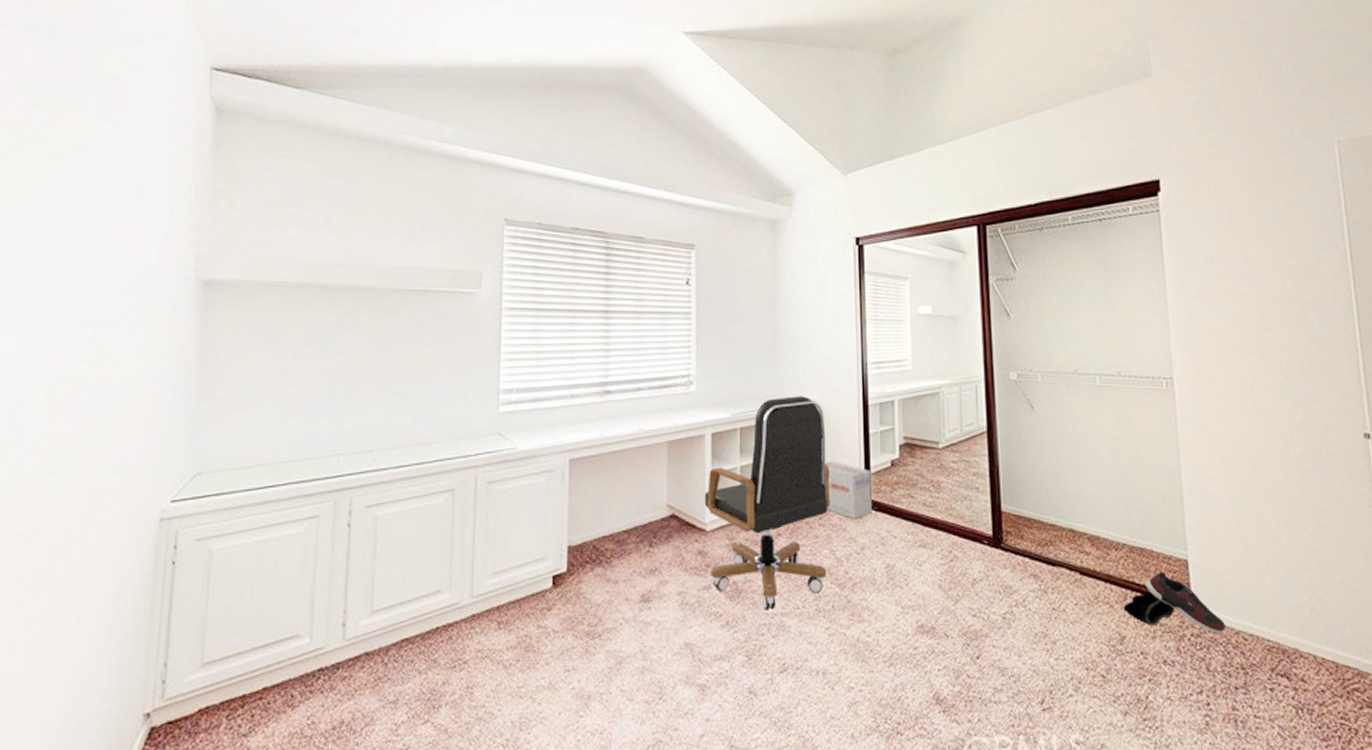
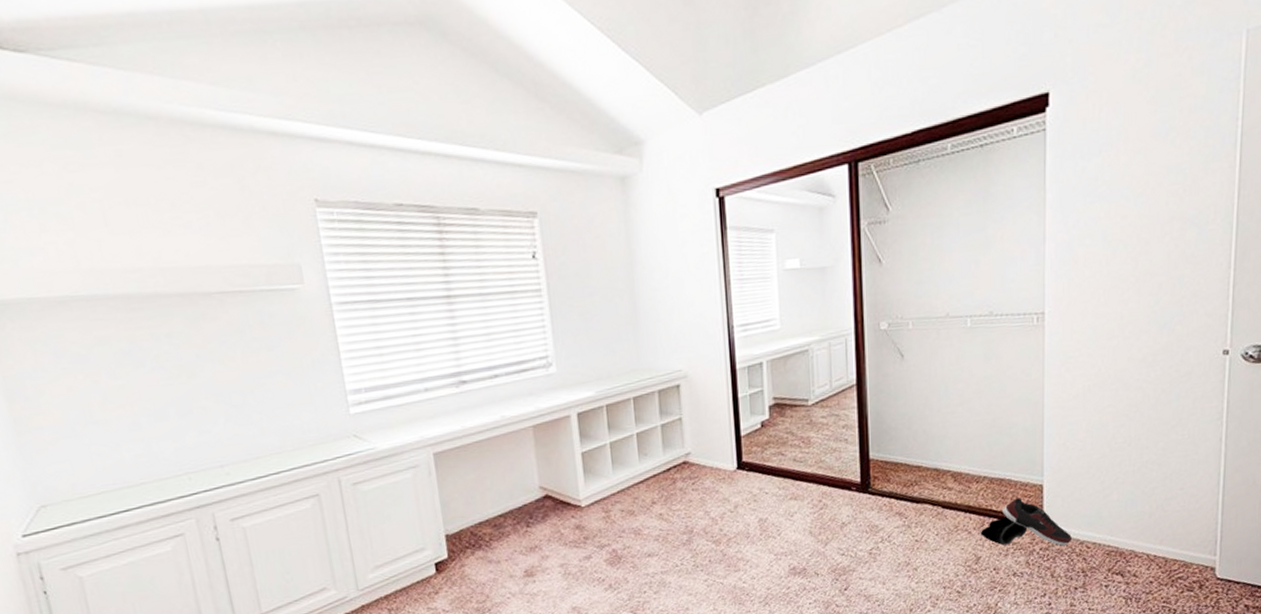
office chair: present [704,396,830,610] -> none [576,366,702,571]
cardboard box: present [825,461,872,519] -> none [695,428,744,481]

